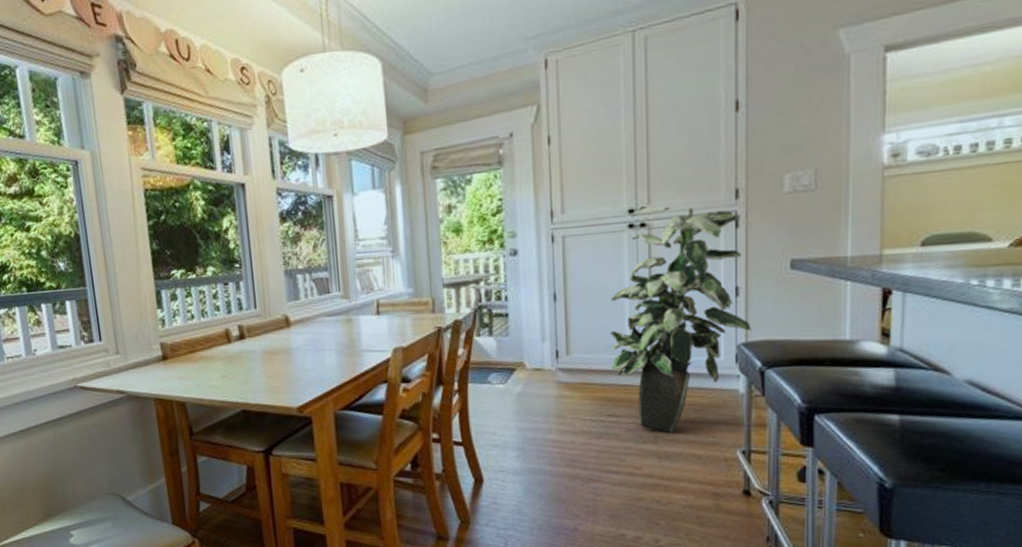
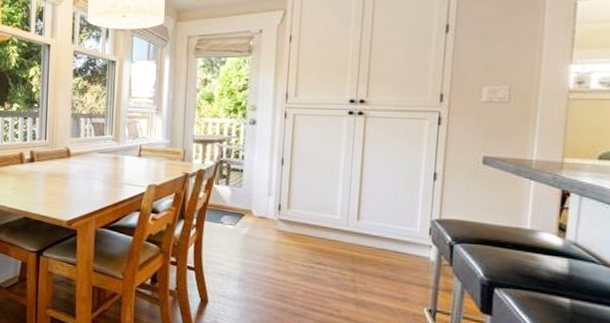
indoor plant: present [610,205,751,433] -> none [323,99,445,285]

